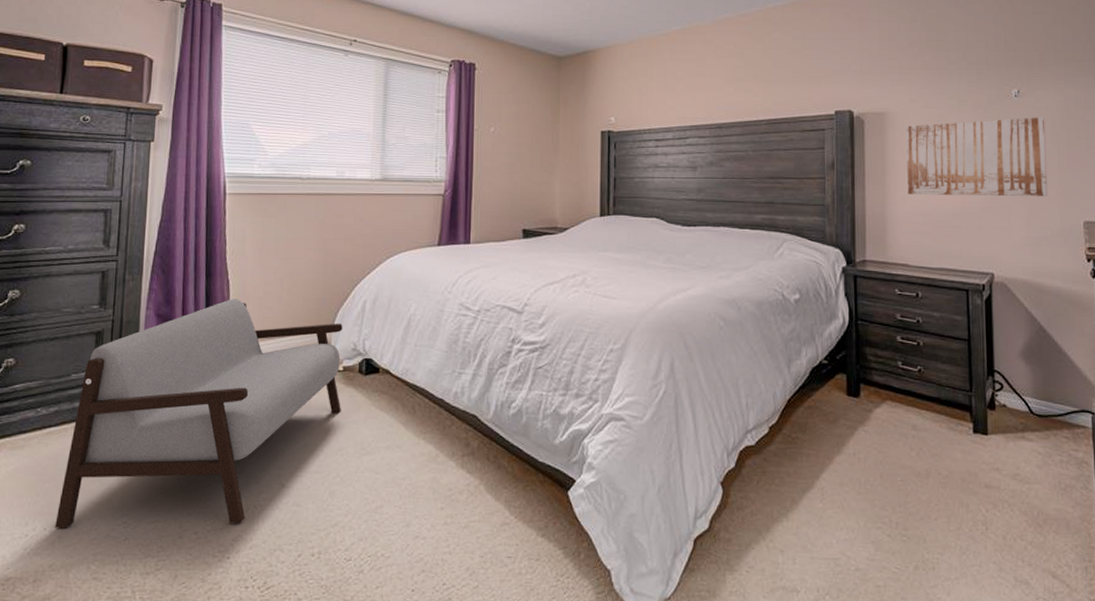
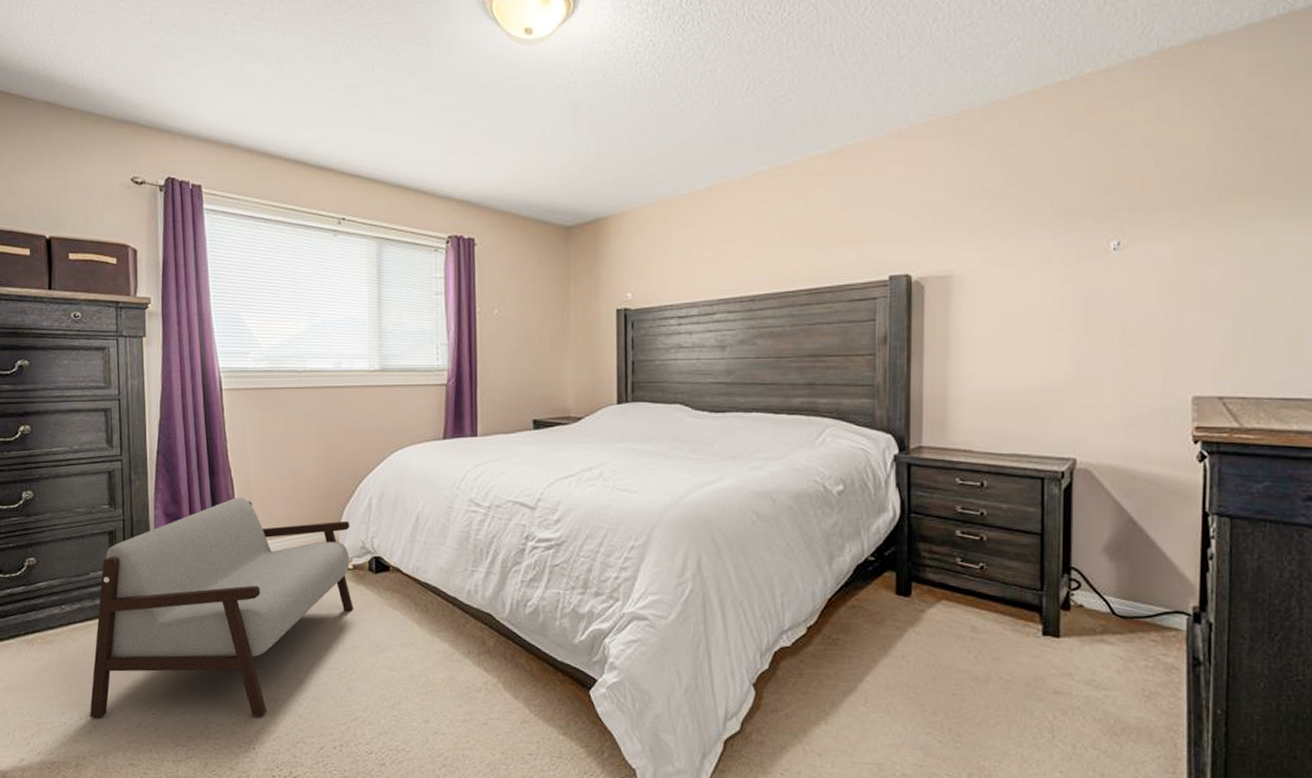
wall art: present [906,117,1048,196] -> none [975,273,1151,371]

